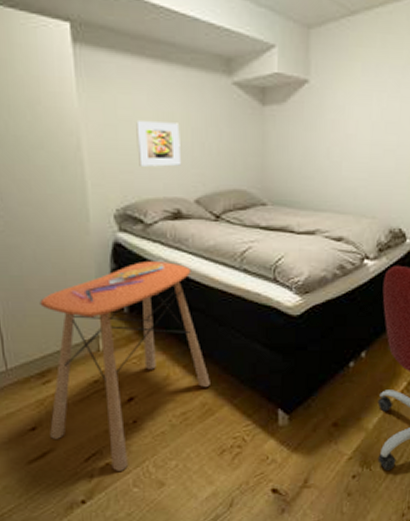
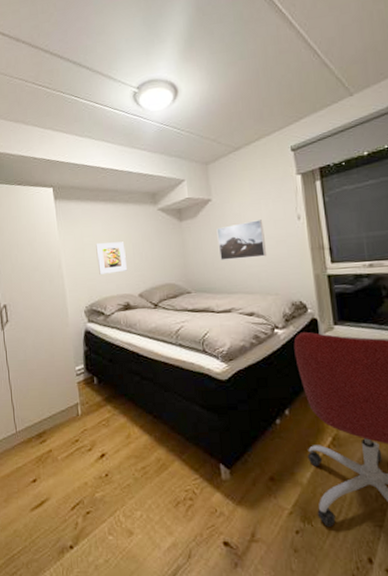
side table: present [40,262,210,471] -> none [37,342,162,519]
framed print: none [309,118,372,169] -> present [216,220,266,261]

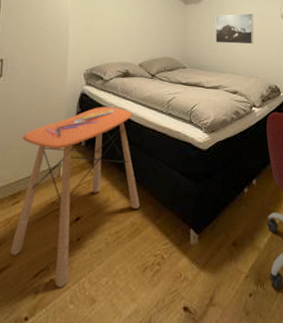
side table: none [37,342,162,519] -> present [10,107,140,287]
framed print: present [96,241,127,274] -> none [104,13,133,42]

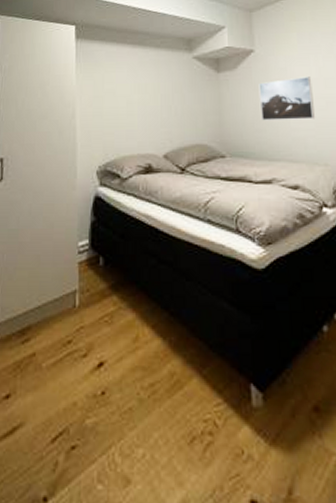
side table: present [10,107,140,287] -> none [22,214,178,458]

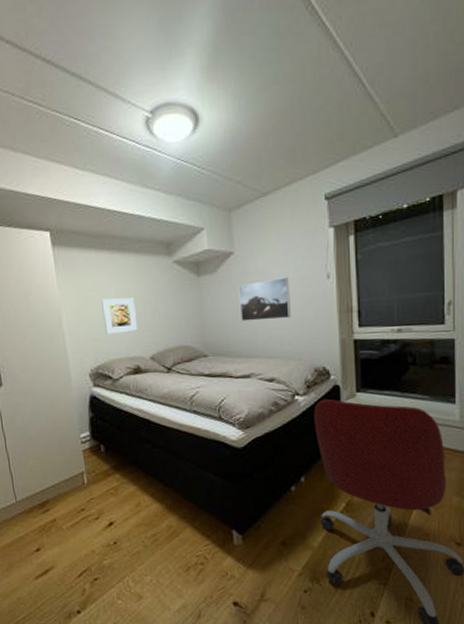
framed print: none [118,91,152,128] -> present [101,297,137,334]

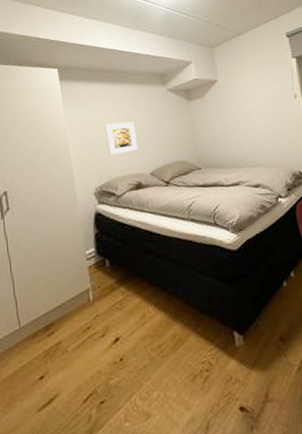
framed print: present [238,277,291,322] -> none [223,98,269,137]

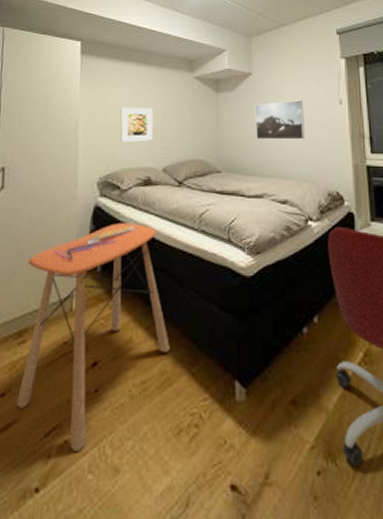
side table: none [43,222,177,408] -> present [17,223,170,451]
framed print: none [223,98,269,137] -> present [255,100,305,140]

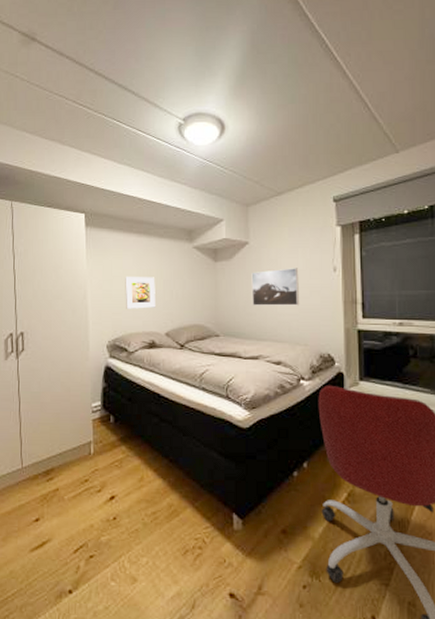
side table: present [17,223,170,451] -> none [49,381,176,564]

